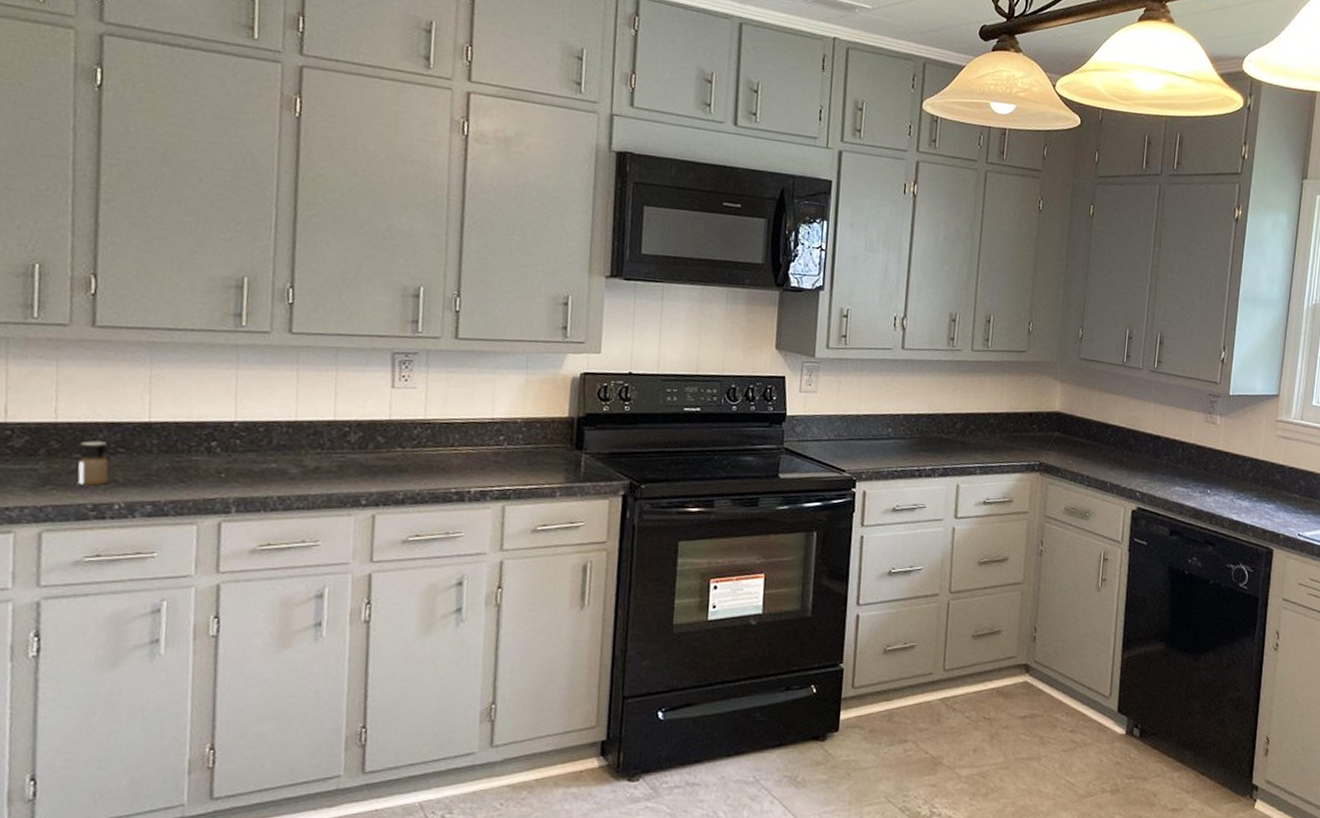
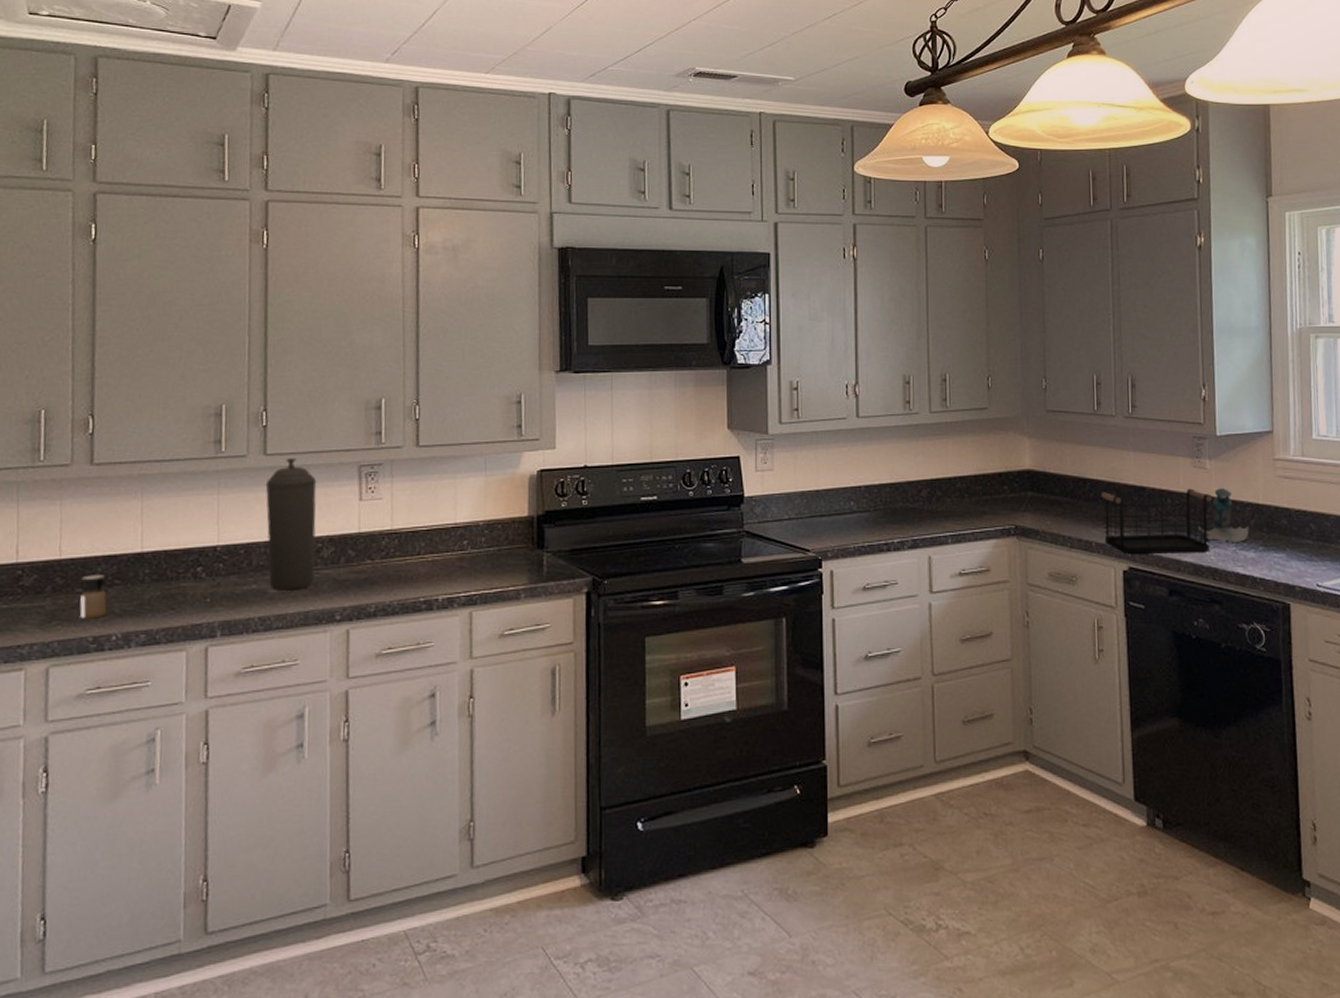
canister: none [289,339,347,472] -> present [265,458,317,590]
dish rack: none [1118,436,1219,499] -> present [1098,488,1213,554]
spray can: none [1202,442,1250,493] -> present [1197,488,1254,544]

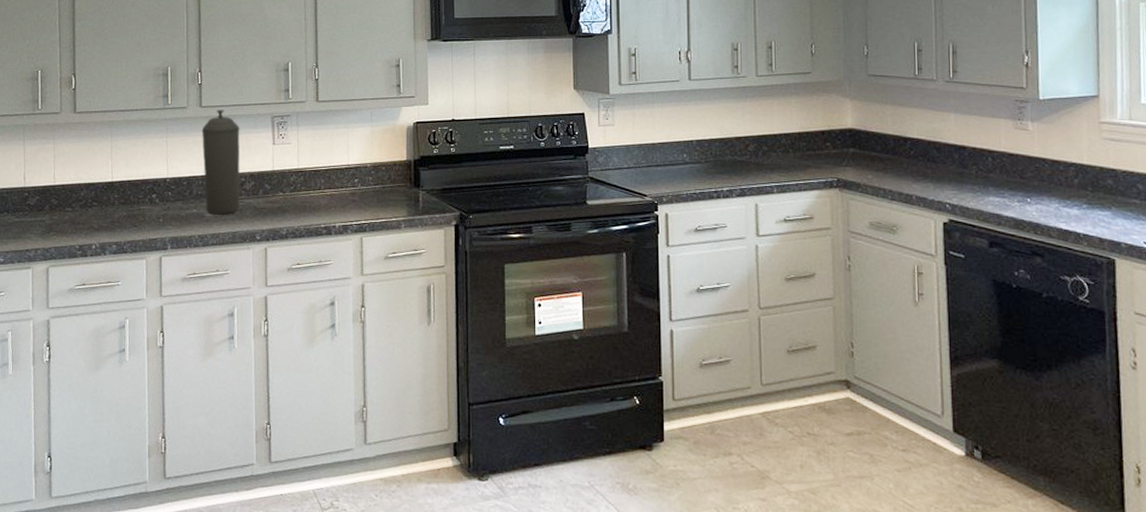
bottle: present [80,575,107,619] -> none [69,198,88,231]
dish rack: present [1098,488,1213,554] -> none [919,148,1035,208]
spray can: present [1197,488,1254,544] -> none [1019,149,1077,201]

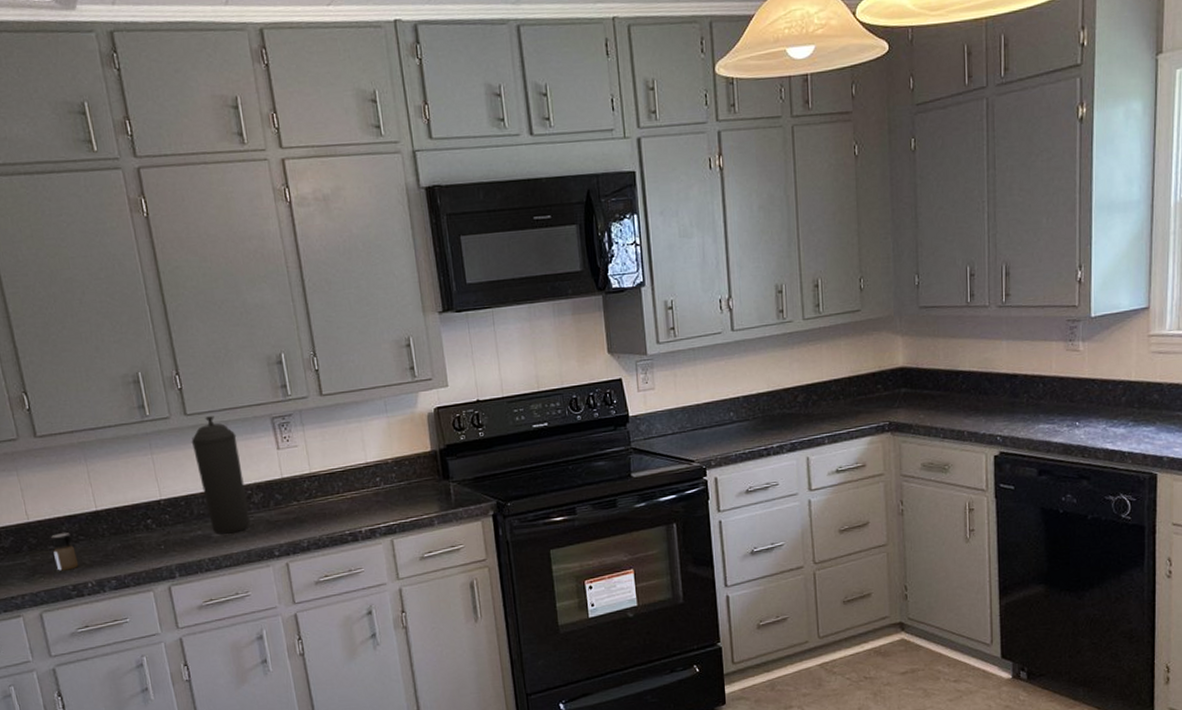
bottle: none [69,198,88,231] -> present [51,533,78,571]

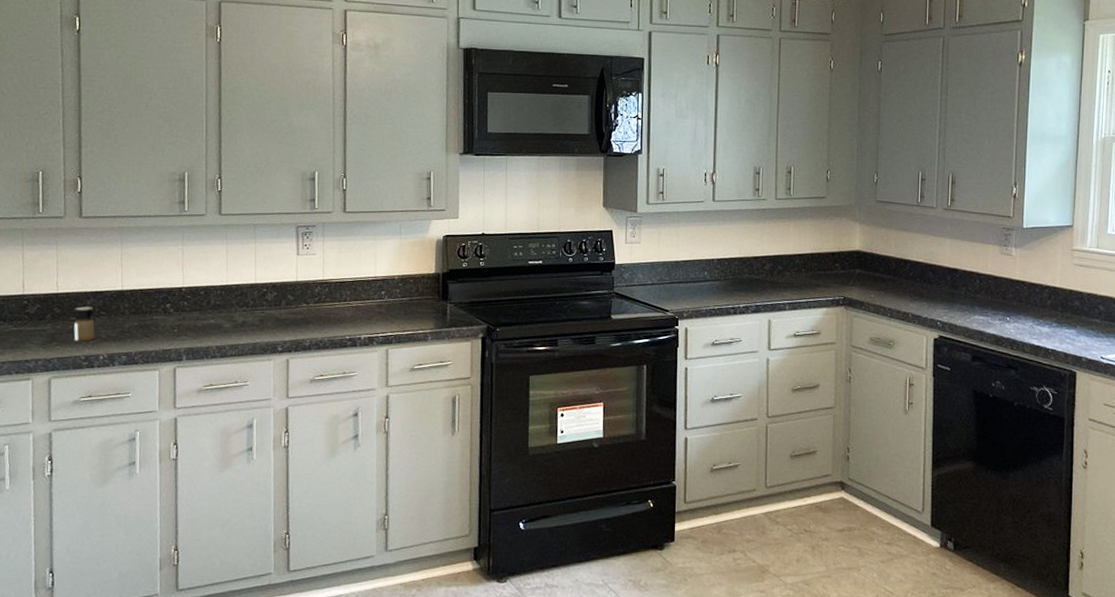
canister: present [191,416,251,534] -> none [220,218,263,326]

